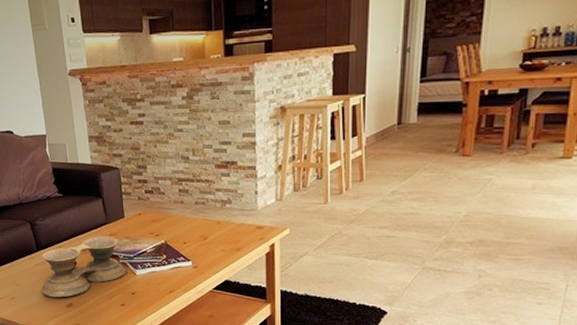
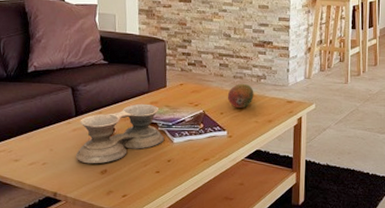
fruit: none [189,209,219,237] -> present [227,83,254,109]

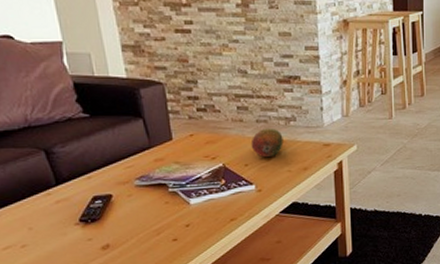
bowl: present [75,103,165,164] -> none [63,162,179,240]

